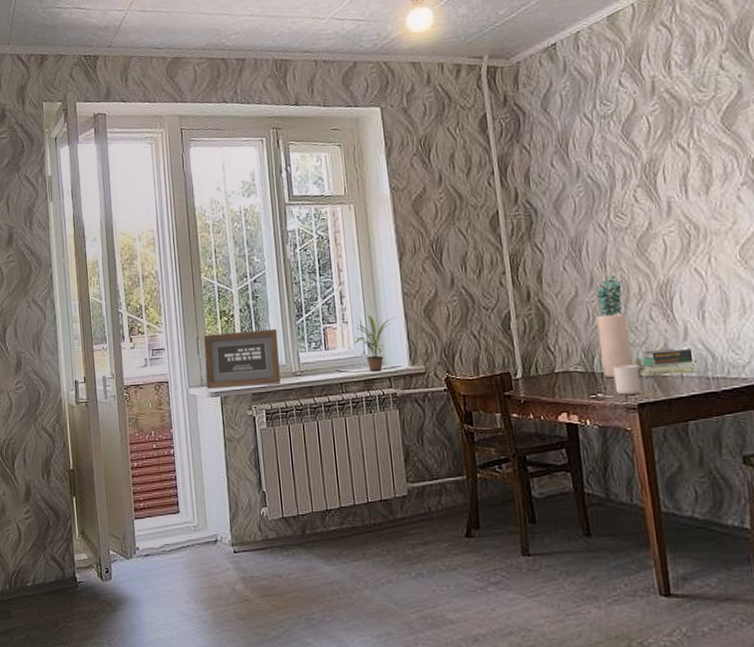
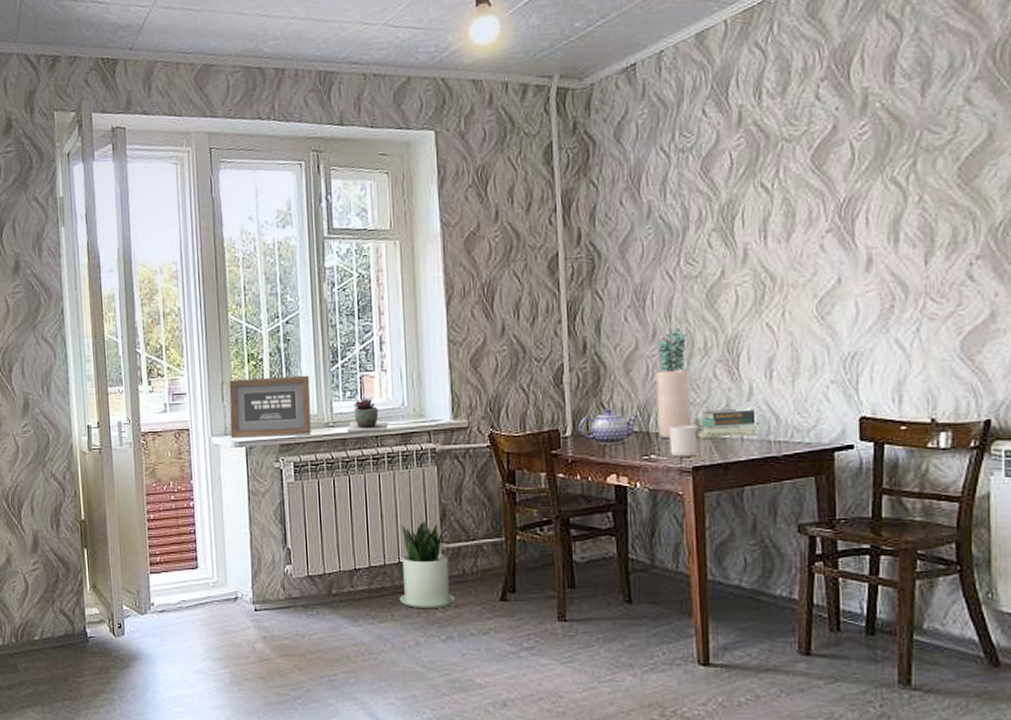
succulent plant: none [313,349,351,381] -> present [346,399,388,434]
potted plant: present [354,315,396,373] -> none [393,364,440,426]
planter: none [368,461,423,547] -> present [399,520,456,609]
teapot: none [528,351,584,385] -> present [579,408,639,445]

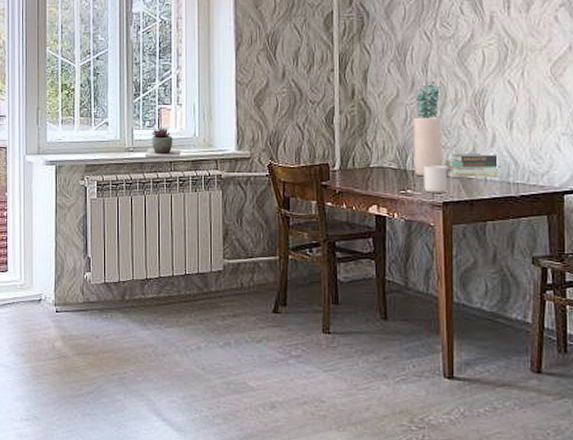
picture frame: present [228,375,311,438] -> none [42,105,115,158]
planter: present [399,520,456,609] -> none [184,238,234,318]
teapot: present [579,408,639,445] -> none [346,147,398,179]

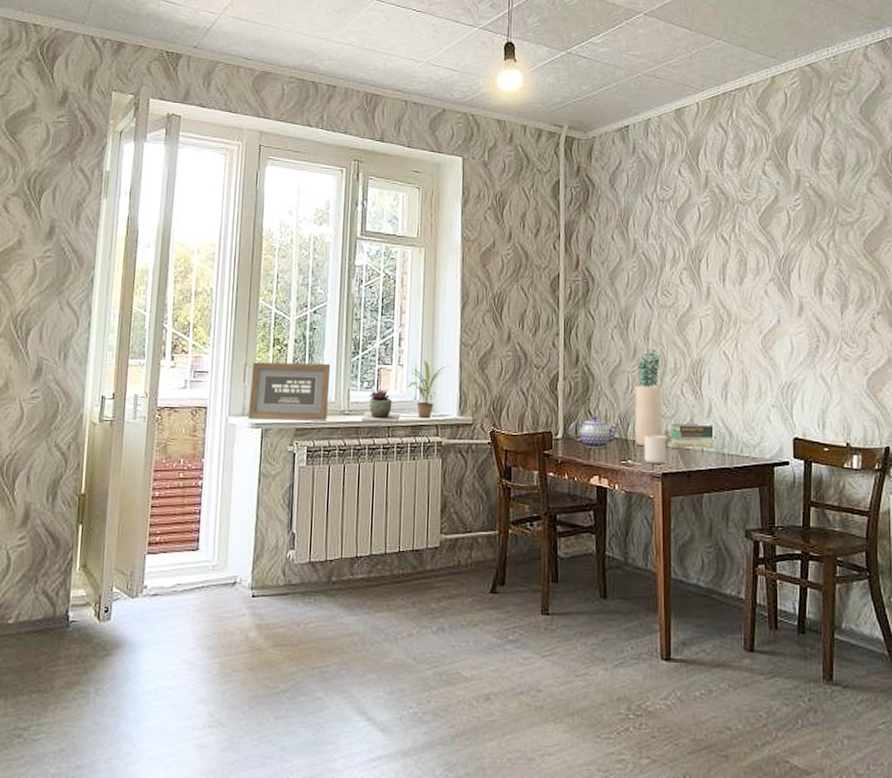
picture frame: none [42,105,115,158] -> present [247,362,331,422]
potted plant: none [187,100,228,154] -> present [408,361,451,419]
teapot: none [346,147,398,179] -> present [569,415,620,448]

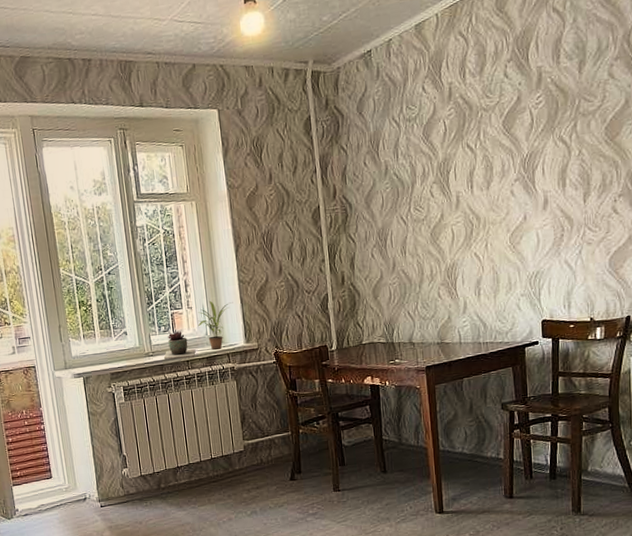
picture frame: present [247,362,331,422] -> none [65,315,135,371]
teapot: present [569,415,620,448] -> none [341,326,386,355]
vase: present [635,344,662,447] -> none [396,256,423,347]
cup: present [644,435,667,464] -> none [408,334,429,360]
books: present [662,423,717,449] -> none [423,319,472,344]

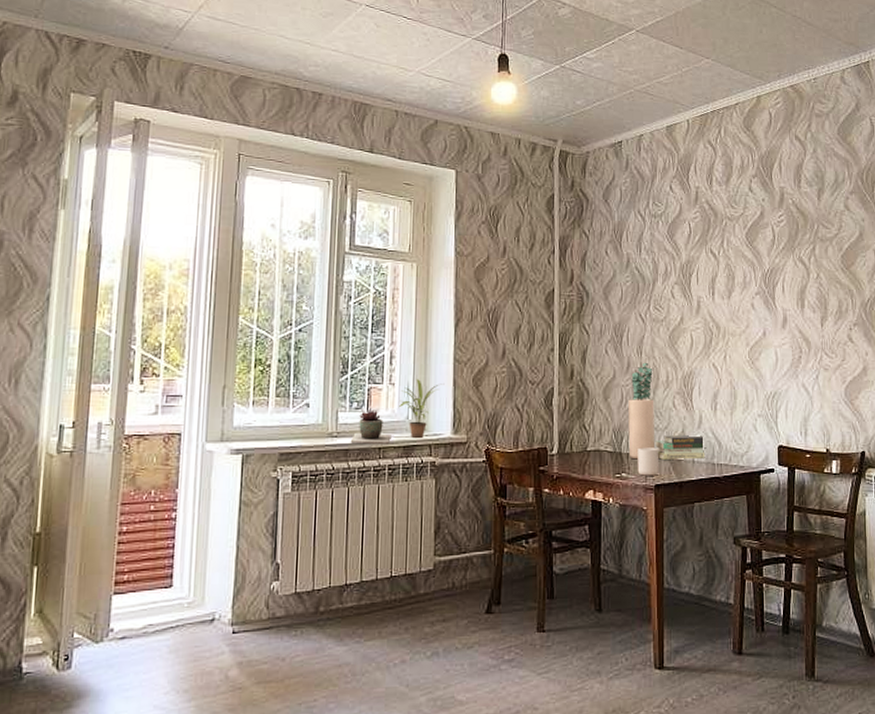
vase: none [396,256,423,347] -> present [628,358,654,460]
cup: none [408,334,429,360] -> present [637,447,659,476]
books: none [423,319,472,344] -> present [654,435,707,460]

